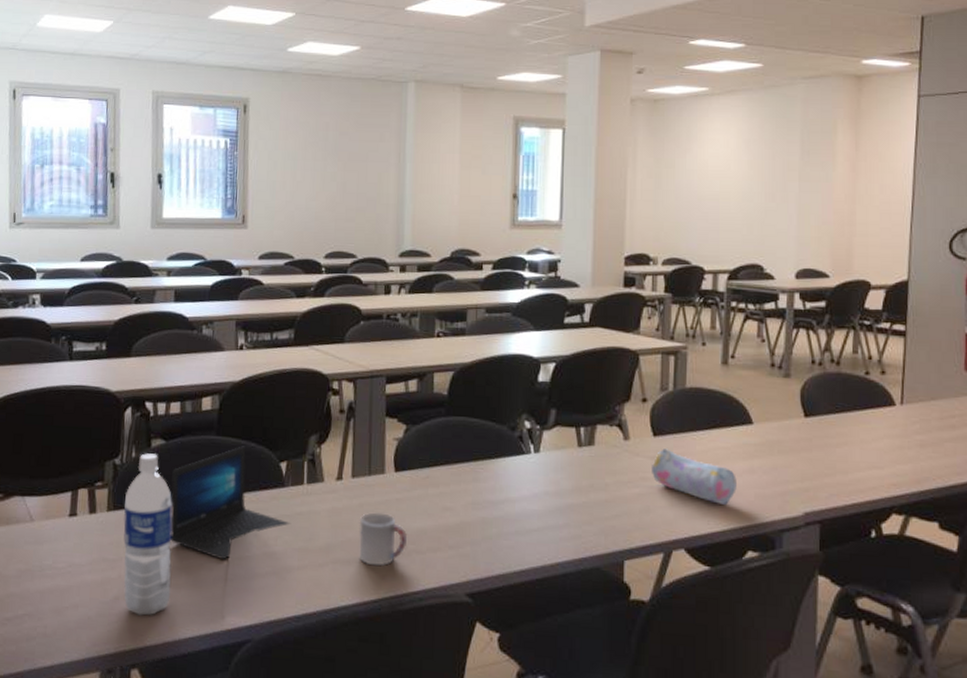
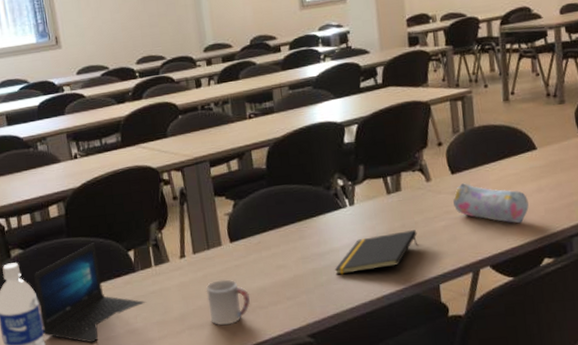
notepad: none [507,492,606,531] -> present [334,230,417,275]

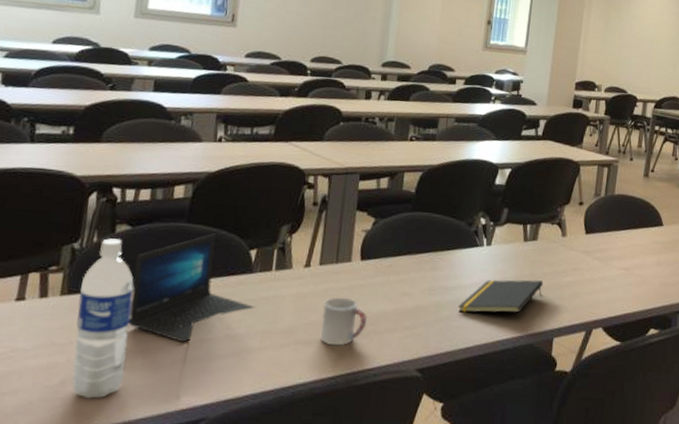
pencil case: present [453,183,529,223] -> none [582,244,647,291]

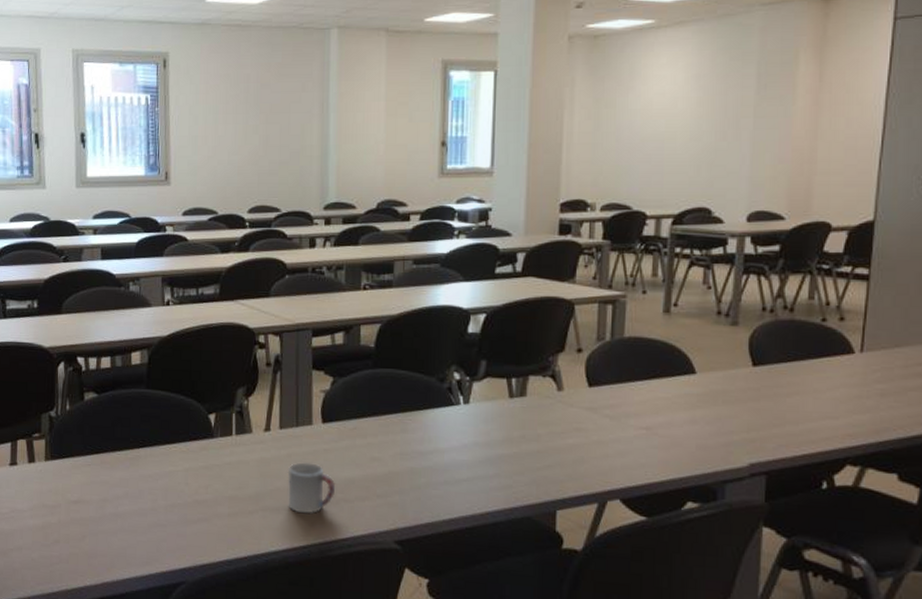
water bottle: present [71,238,134,399] -> none [61,406,108,558]
laptop: present [128,233,255,343] -> none [104,398,220,507]
notepad: present [457,280,544,314] -> none [435,442,538,482]

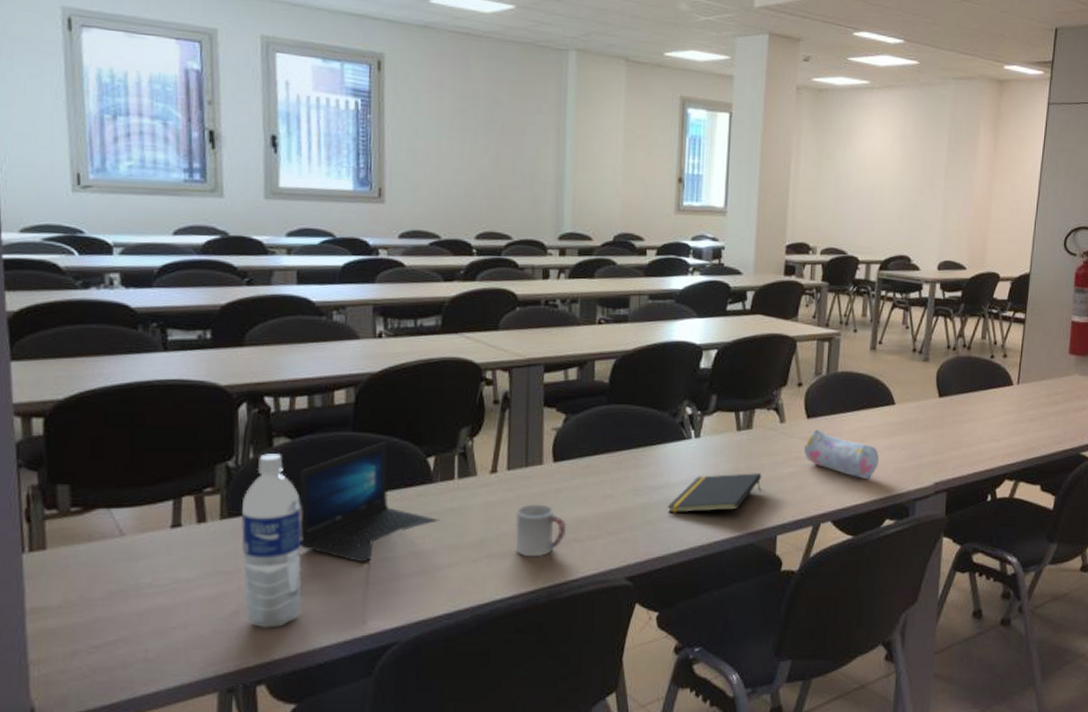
water bottle: none [61,406,108,558] -> present [241,453,303,628]
laptop: none [104,398,220,507] -> present [298,441,440,563]
notepad: none [435,442,538,482] -> present [667,473,762,513]
pencil case: none [586,399,677,455] -> present [804,430,879,479]

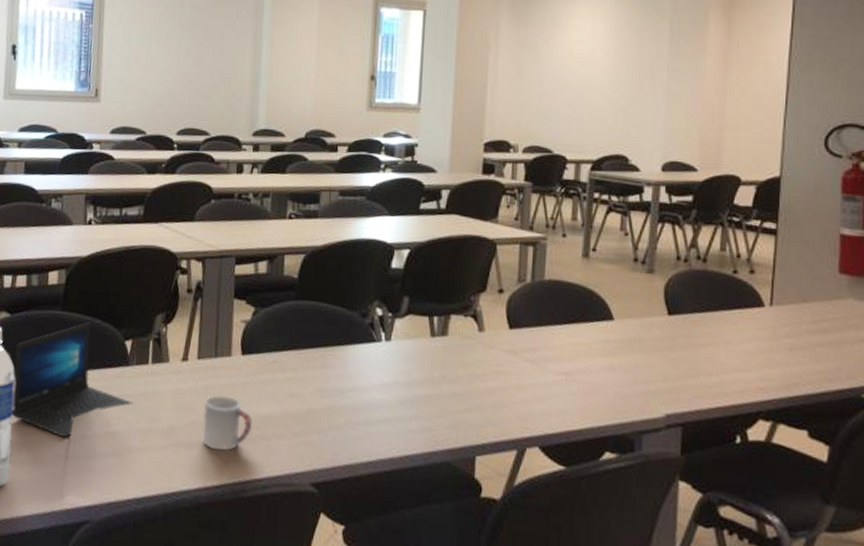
notepad: present [667,473,762,513] -> none [355,382,459,424]
pencil case: present [804,430,879,479] -> none [507,342,595,403]

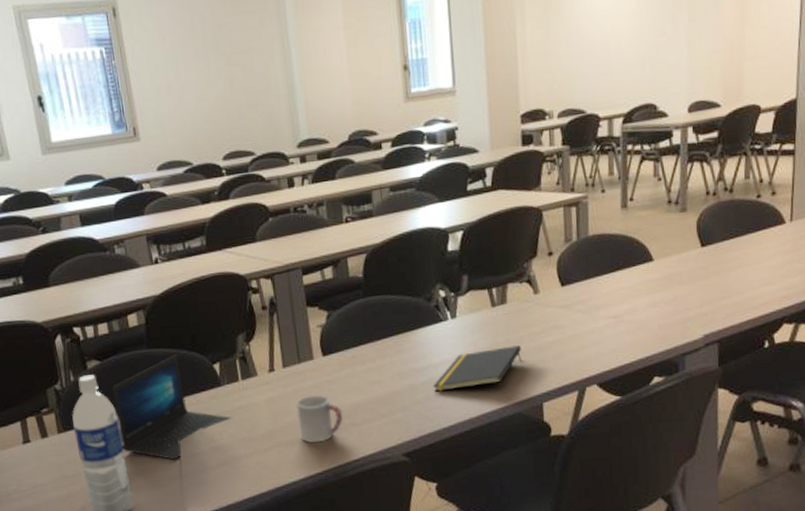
notepad: none [355,382,459,424] -> present [432,345,522,392]

